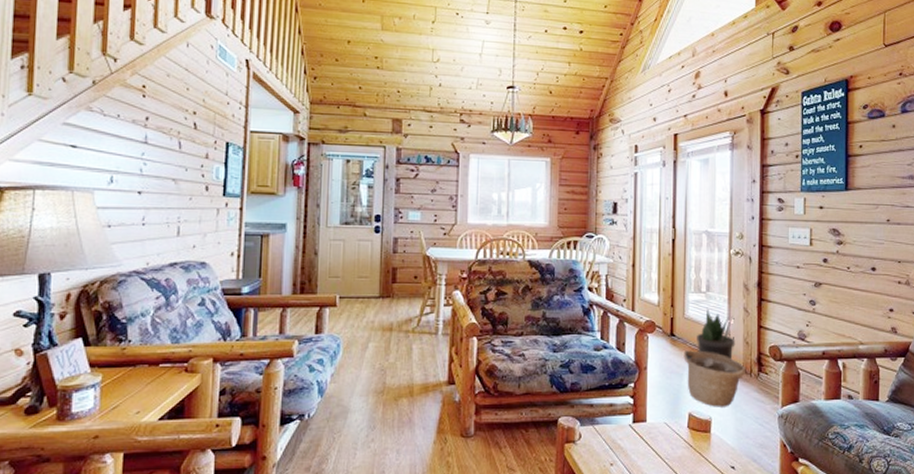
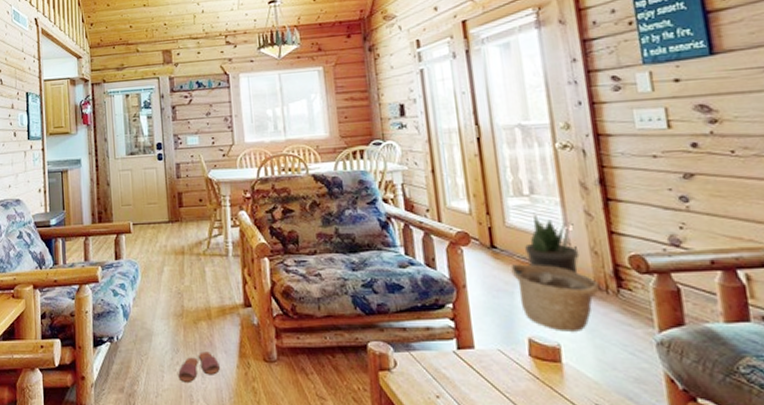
slippers: none [372,428,416,459] -> present [178,351,220,382]

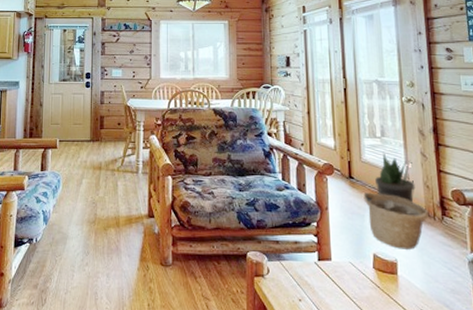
slippers: present [178,351,220,382] -> none [86,255,123,281]

